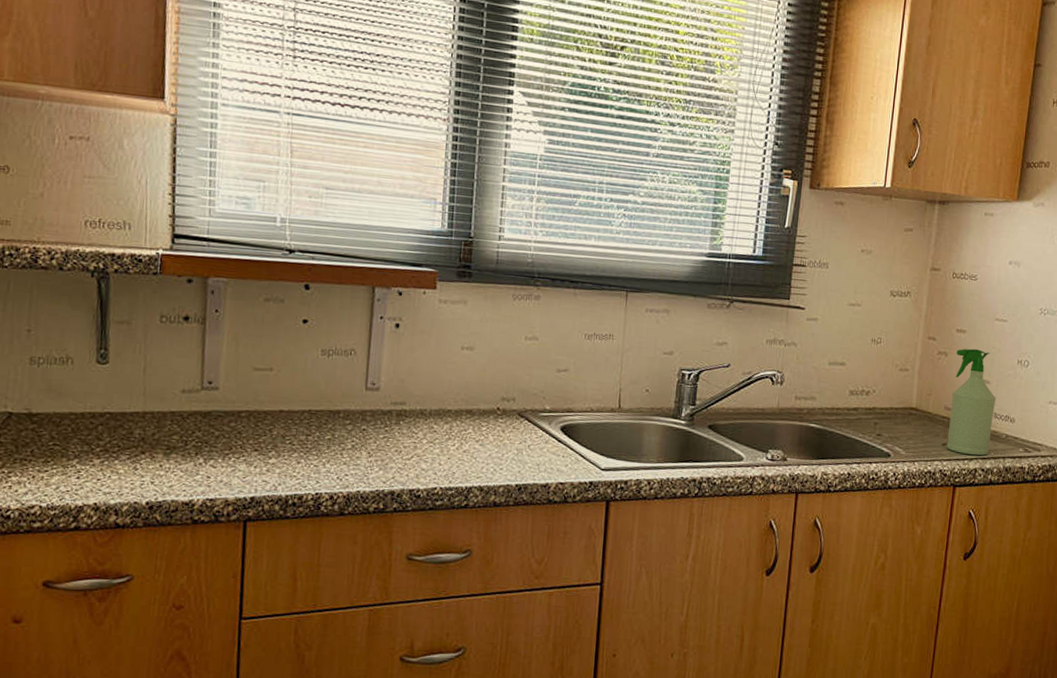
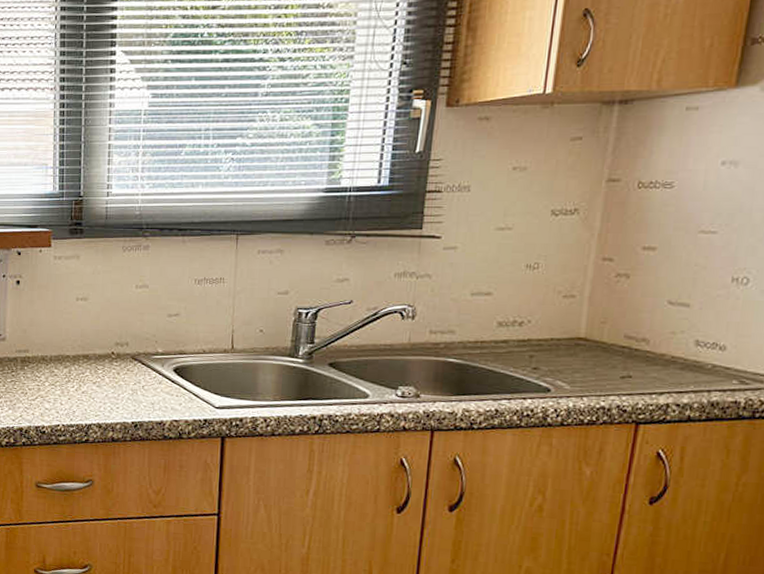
spray bottle: present [947,348,996,456] -> none [627,267,699,389]

